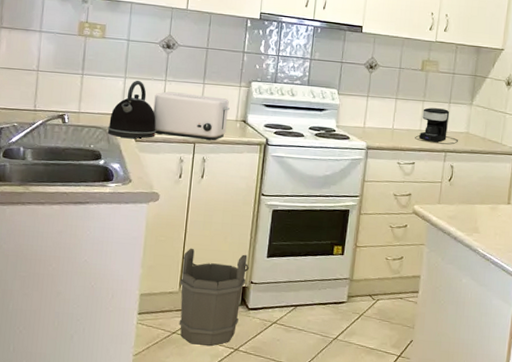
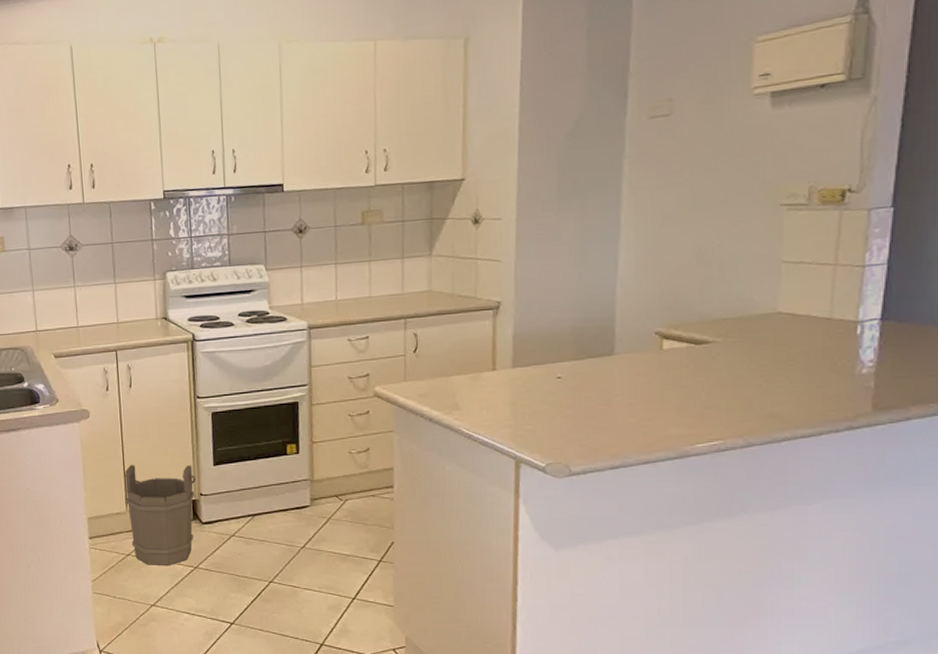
kettle: present [107,80,157,139] -> none [25,291,75,356]
toaster: present [153,91,230,141] -> none [66,295,148,348]
coffee maker: present [415,107,458,145] -> none [365,266,419,311]

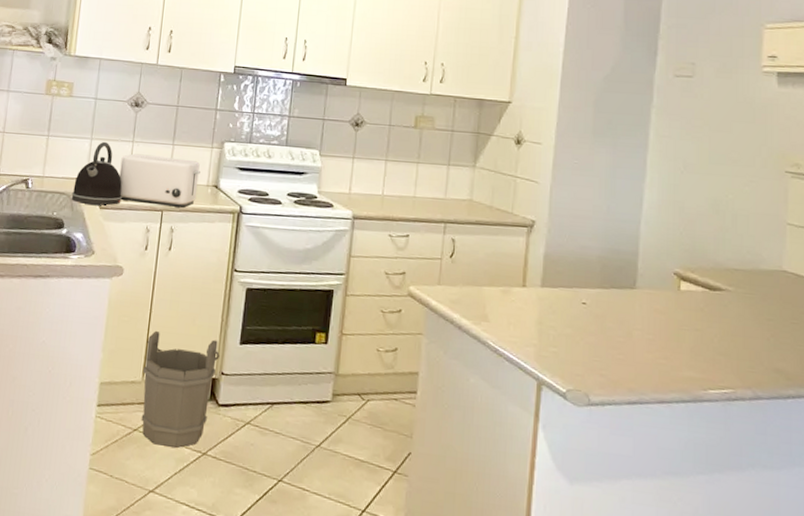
kettle: none [25,291,75,356] -> present [71,141,123,206]
toaster: none [66,295,148,348] -> present [119,153,201,209]

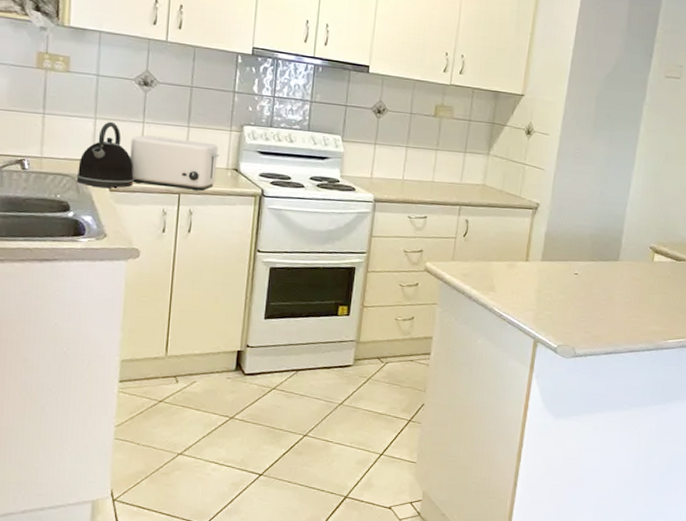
bucket: present [141,330,220,448] -> none [166,309,244,414]

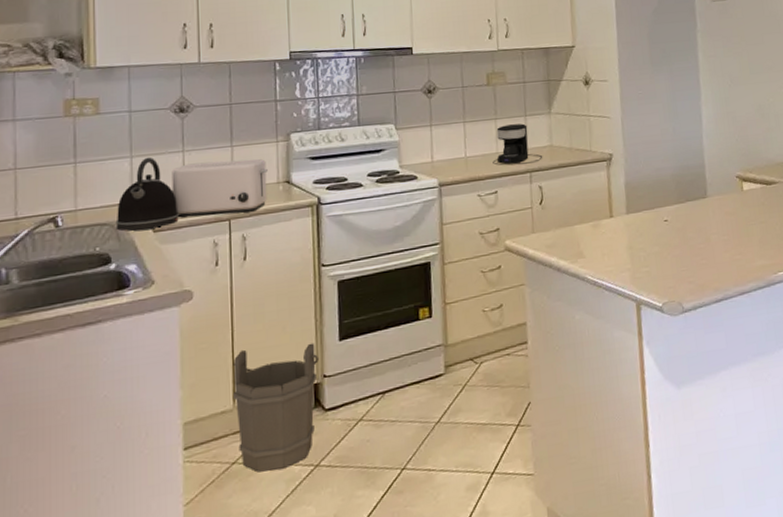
bucket: none [166,309,244,414] -> present [233,342,319,472]
coffee maker: none [427,157,474,198] -> present [493,123,542,166]

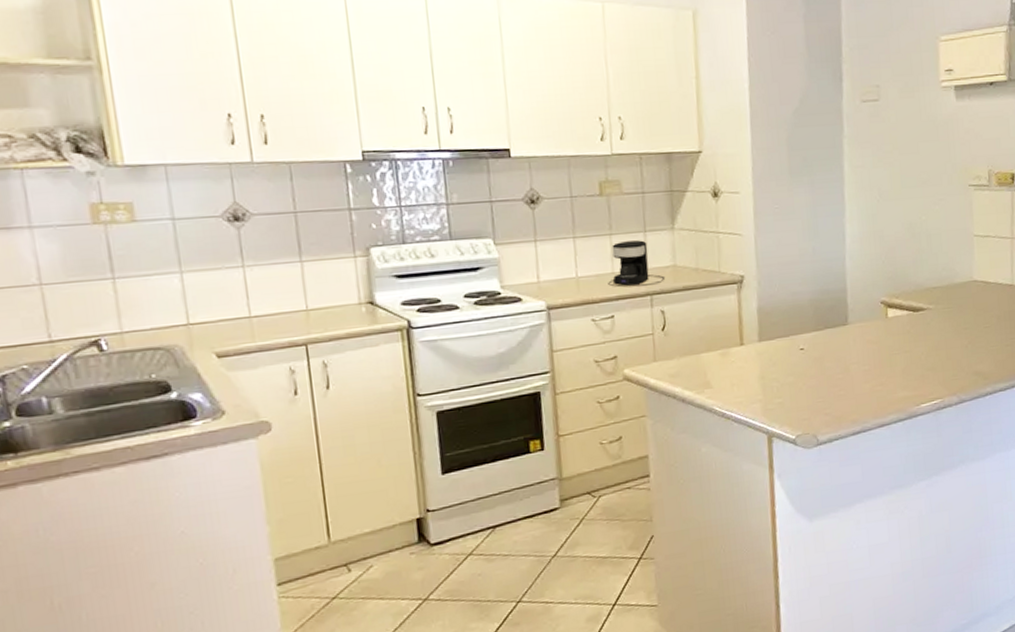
kettle: present [115,156,180,231] -> none [171,272,247,357]
toaster: present [172,159,268,219] -> none [232,276,349,344]
bucket: present [233,342,319,472] -> none [324,476,420,607]

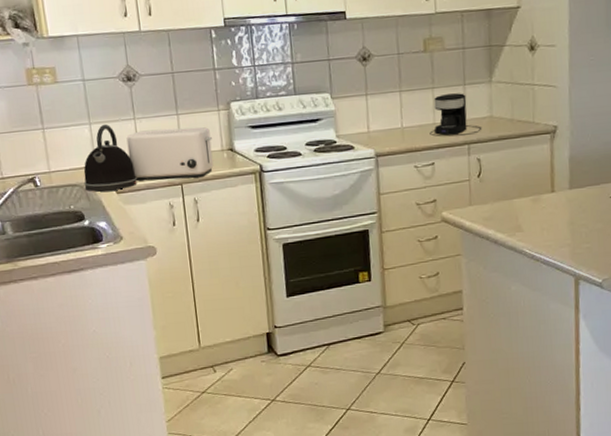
kettle: none [171,272,247,357] -> present [83,124,138,192]
toaster: none [232,276,349,344] -> present [126,127,214,183]

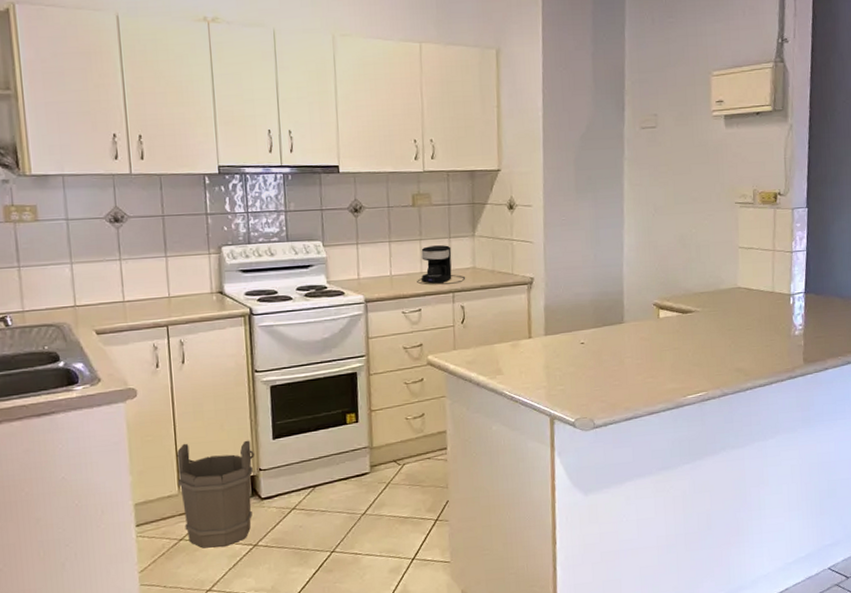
kettle: present [83,124,138,192] -> none [61,263,121,333]
toaster: present [126,127,214,183] -> none [110,269,202,324]
bucket: none [195,297,269,401] -> present [176,440,254,548]

